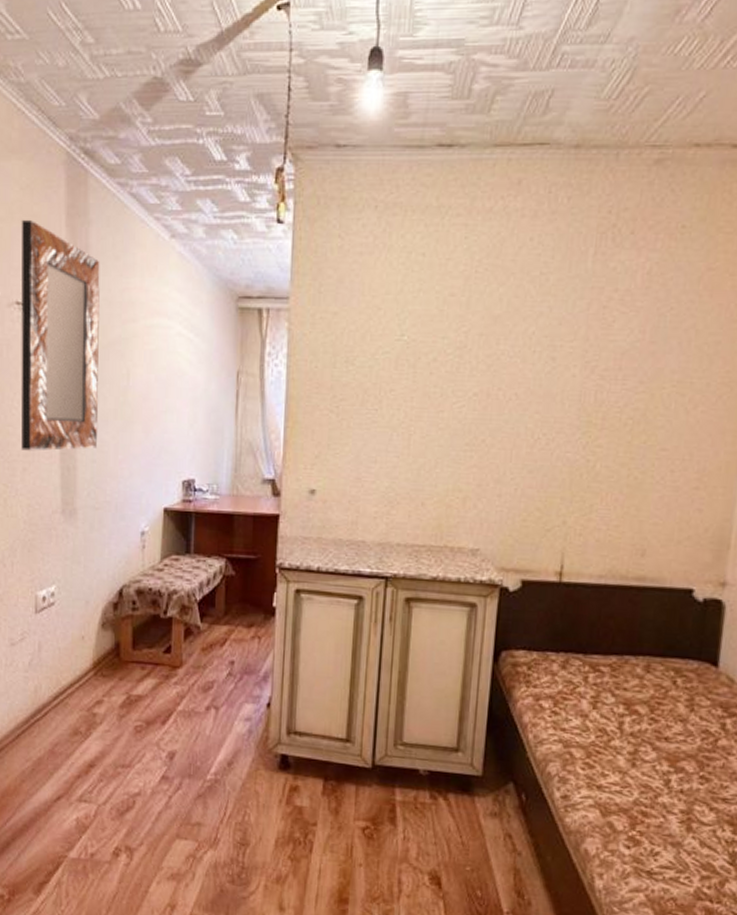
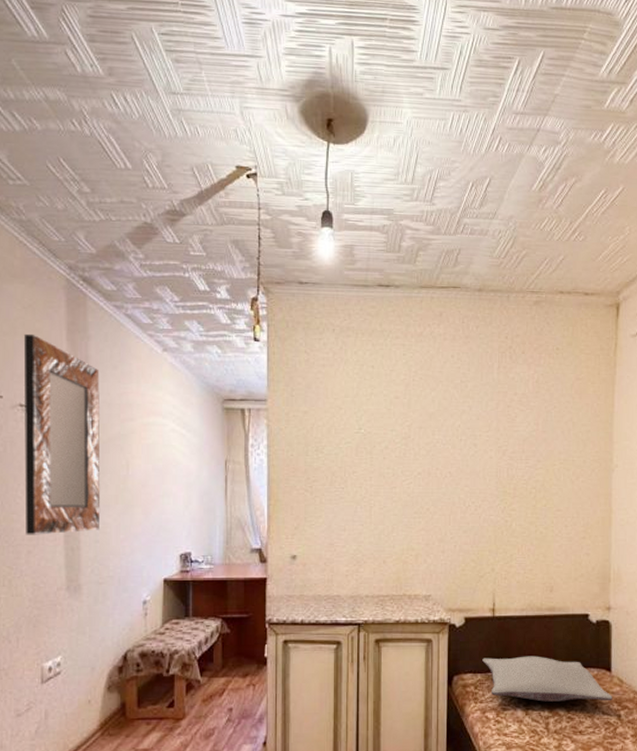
pillow: none [540,632,717,705] -> present [482,656,613,702]

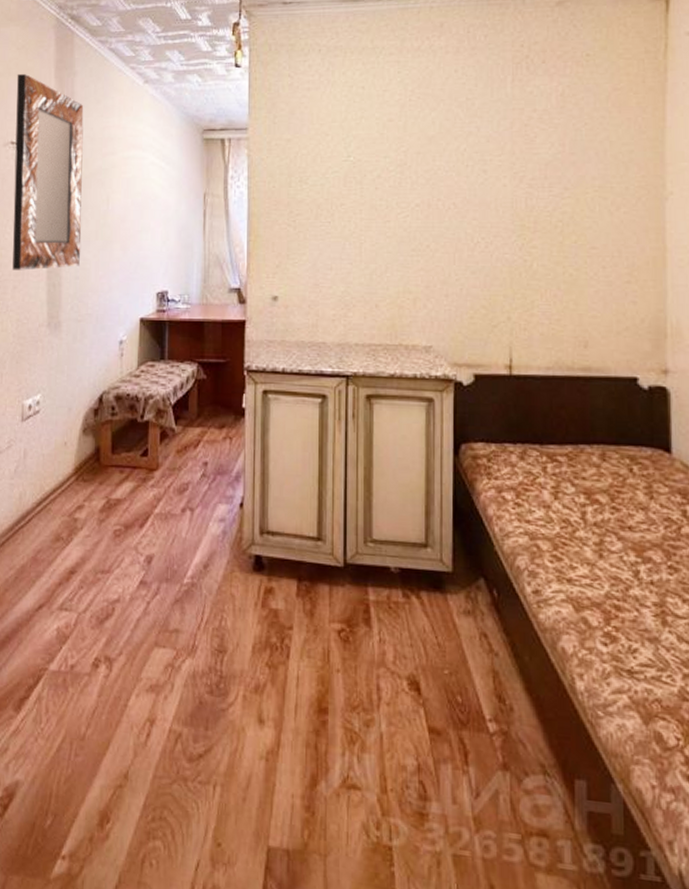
pillow: present [482,656,613,702] -> none [497,424,674,492]

